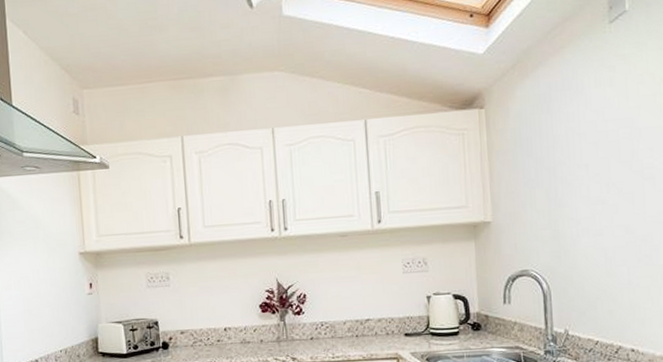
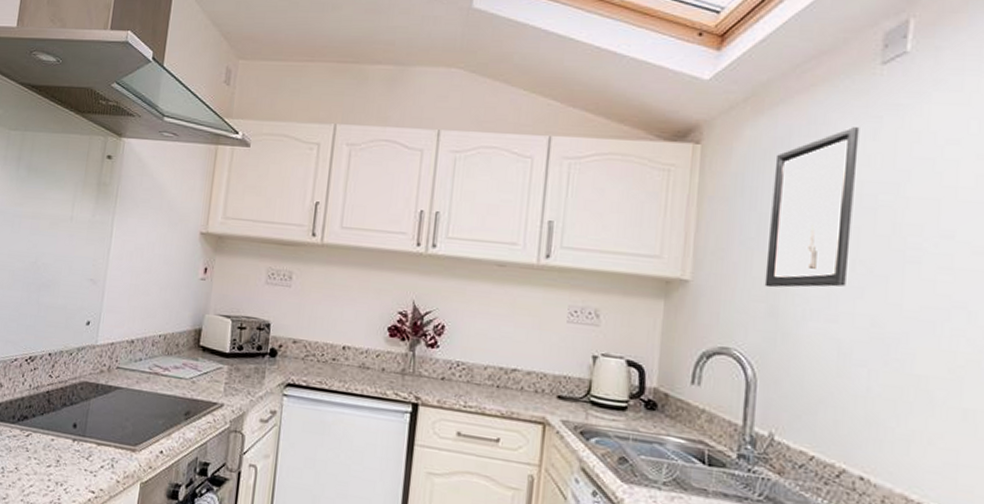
wall art: none [541,77,604,217] -> present [764,127,860,288]

